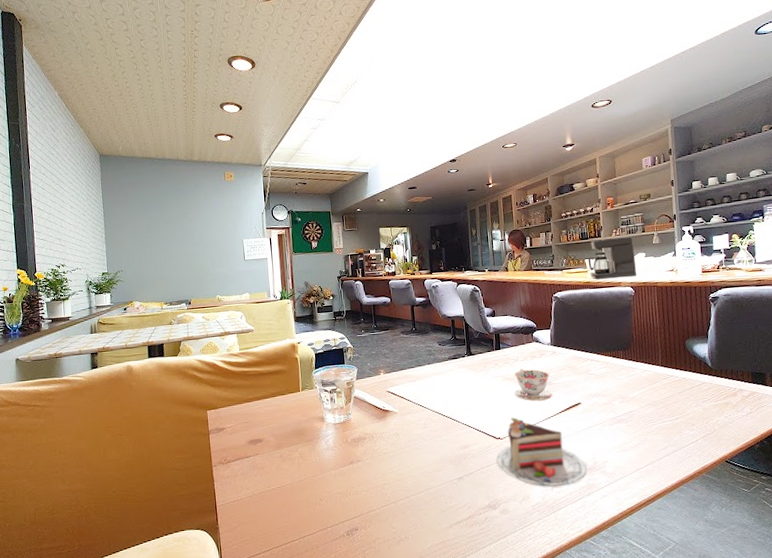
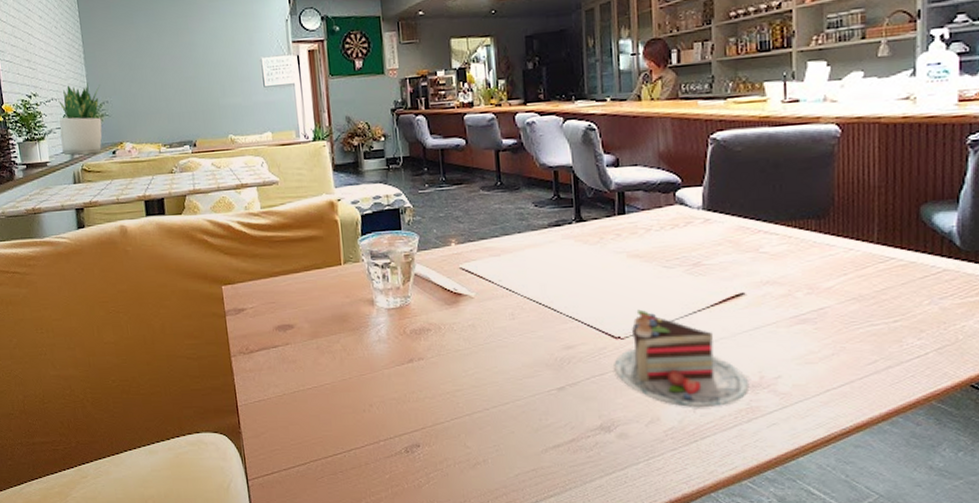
planter: none [81,256,117,311] -> present [57,83,103,155]
teacup: present [514,369,553,401] -> none [644,242,702,288]
coffee maker: present [588,236,637,280] -> none [768,45,848,113]

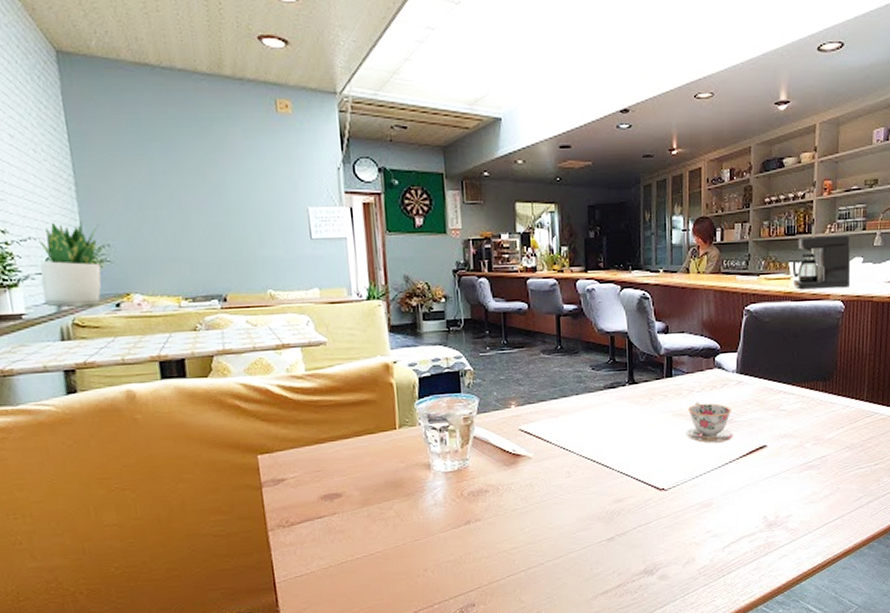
cake slice: present [614,309,750,407] -> none [658,463,767,547]
teacup: none [644,242,702,288] -> present [686,402,733,443]
coffee maker: none [768,45,848,113] -> present [792,234,851,290]

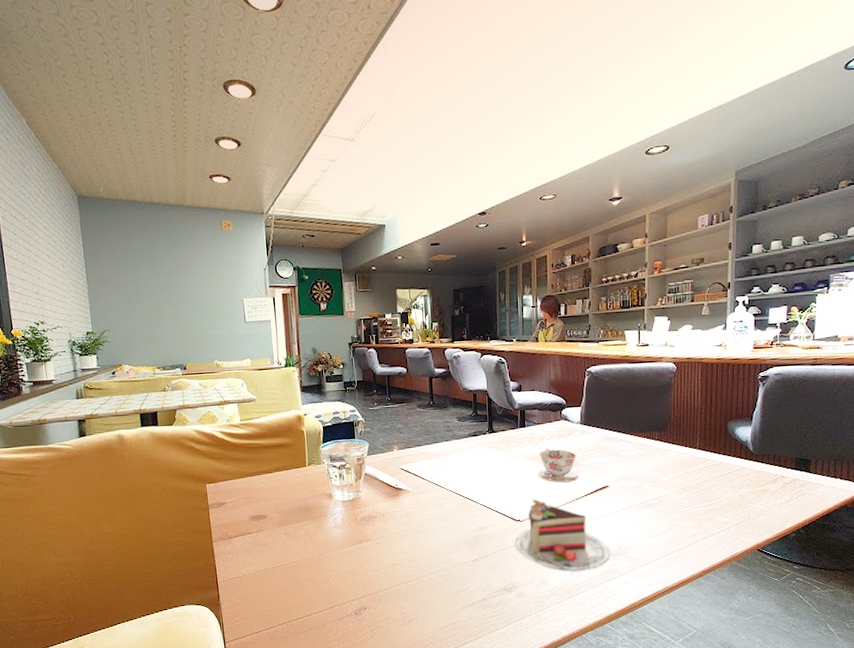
planter: present [36,221,102,307] -> none [62,314,104,375]
cake slice: none [658,463,767,547] -> present [515,499,611,571]
coffee maker: present [792,234,851,290] -> none [628,306,681,354]

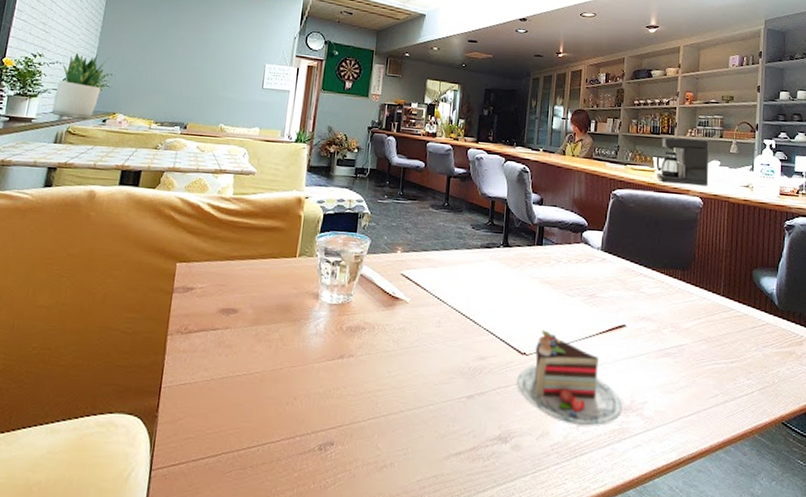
planter: none [62,314,104,375] -> present [51,52,109,119]
teacup: present [538,448,579,483] -> none [550,272,595,316]
coffee maker: none [628,306,681,354] -> present [656,137,709,186]

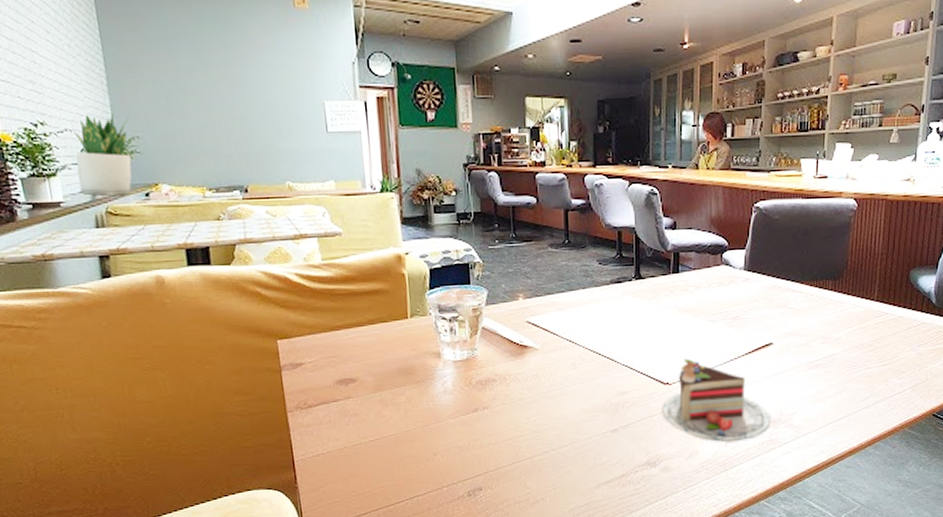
coffee maker: present [656,137,709,186] -> none [804,130,866,187]

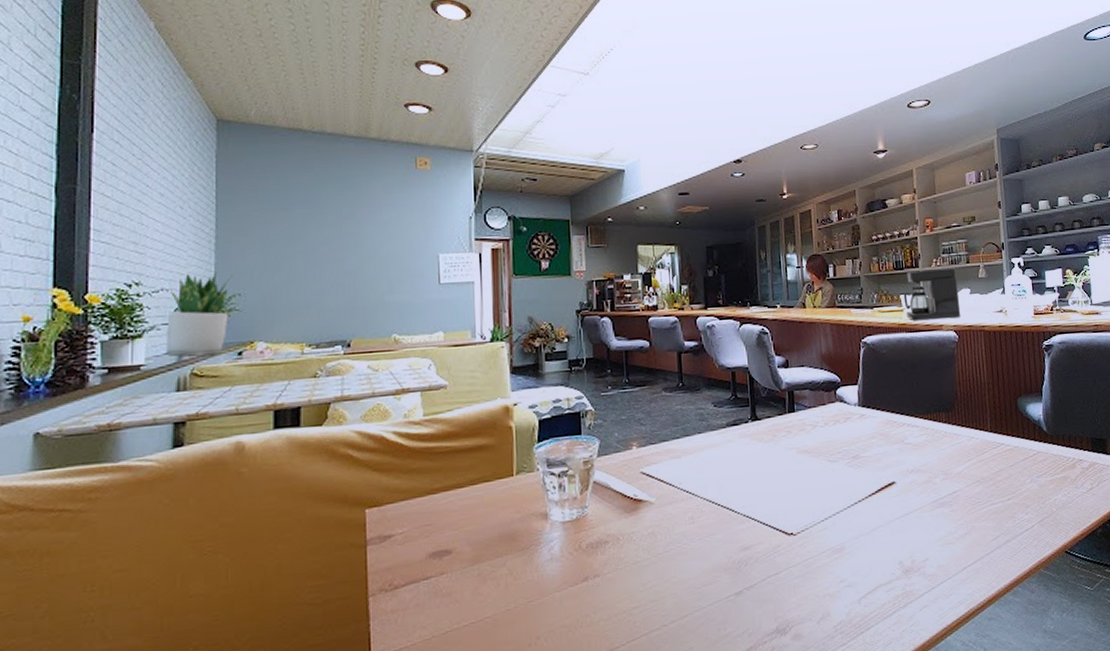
cake slice: present [662,358,772,442] -> none [787,504,904,599]
coffee maker: none [804,130,866,187] -> present [903,267,961,321]

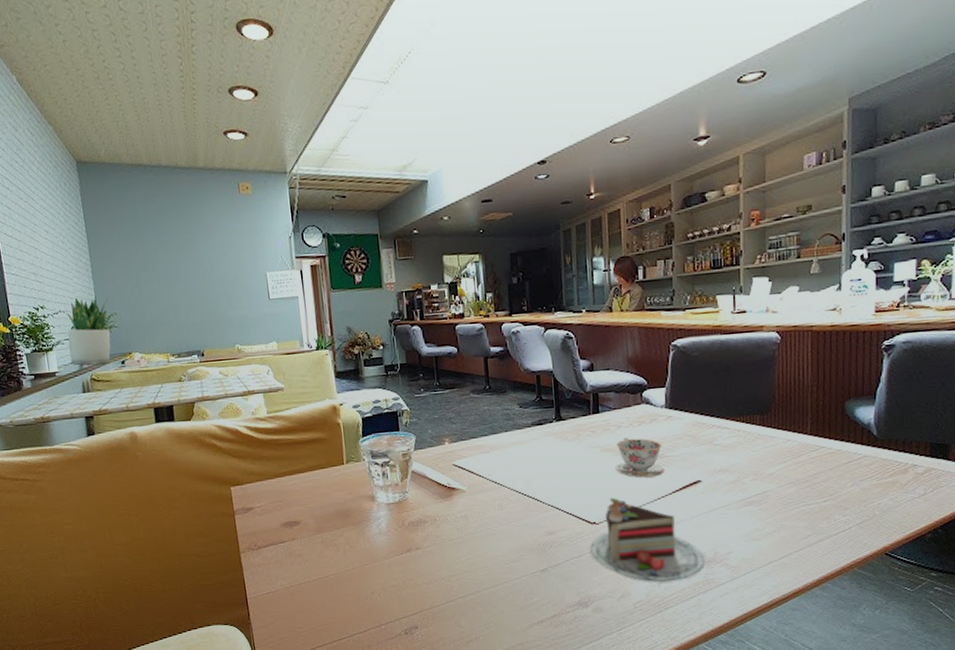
cake slice: none [787,504,904,599] -> present [590,497,706,582]
teacup: none [812,437,860,481] -> present [615,437,665,478]
coffee maker: present [903,267,961,321] -> none [720,263,786,323]

